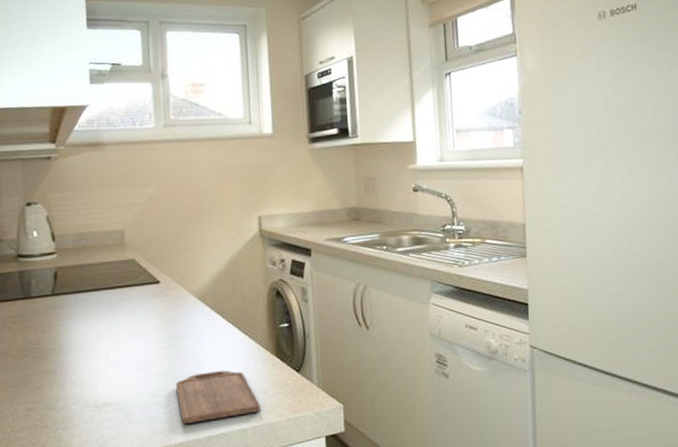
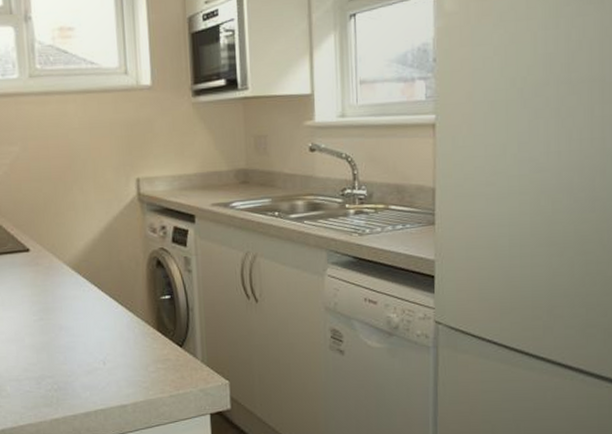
cutting board: present [176,370,261,425] -> none [50,344,141,400]

